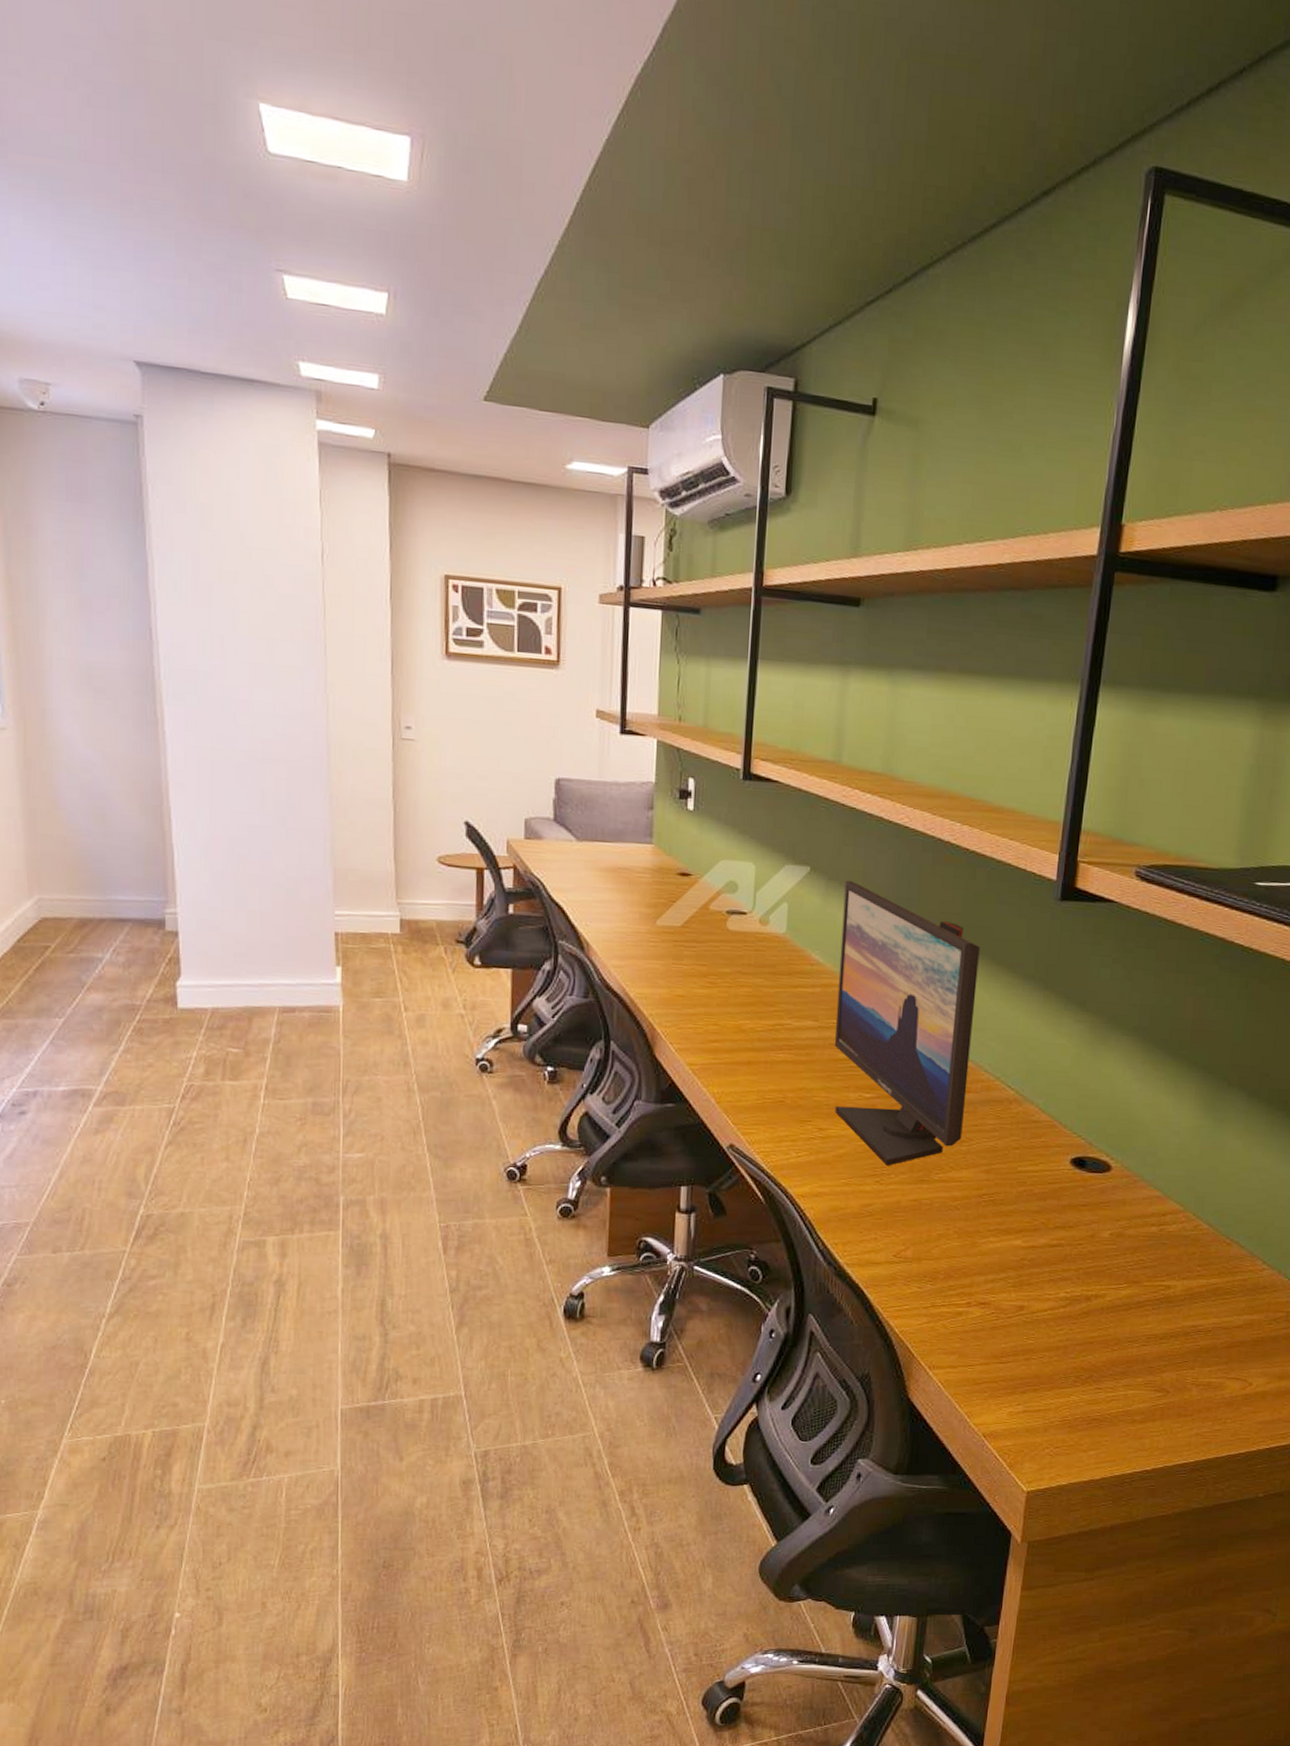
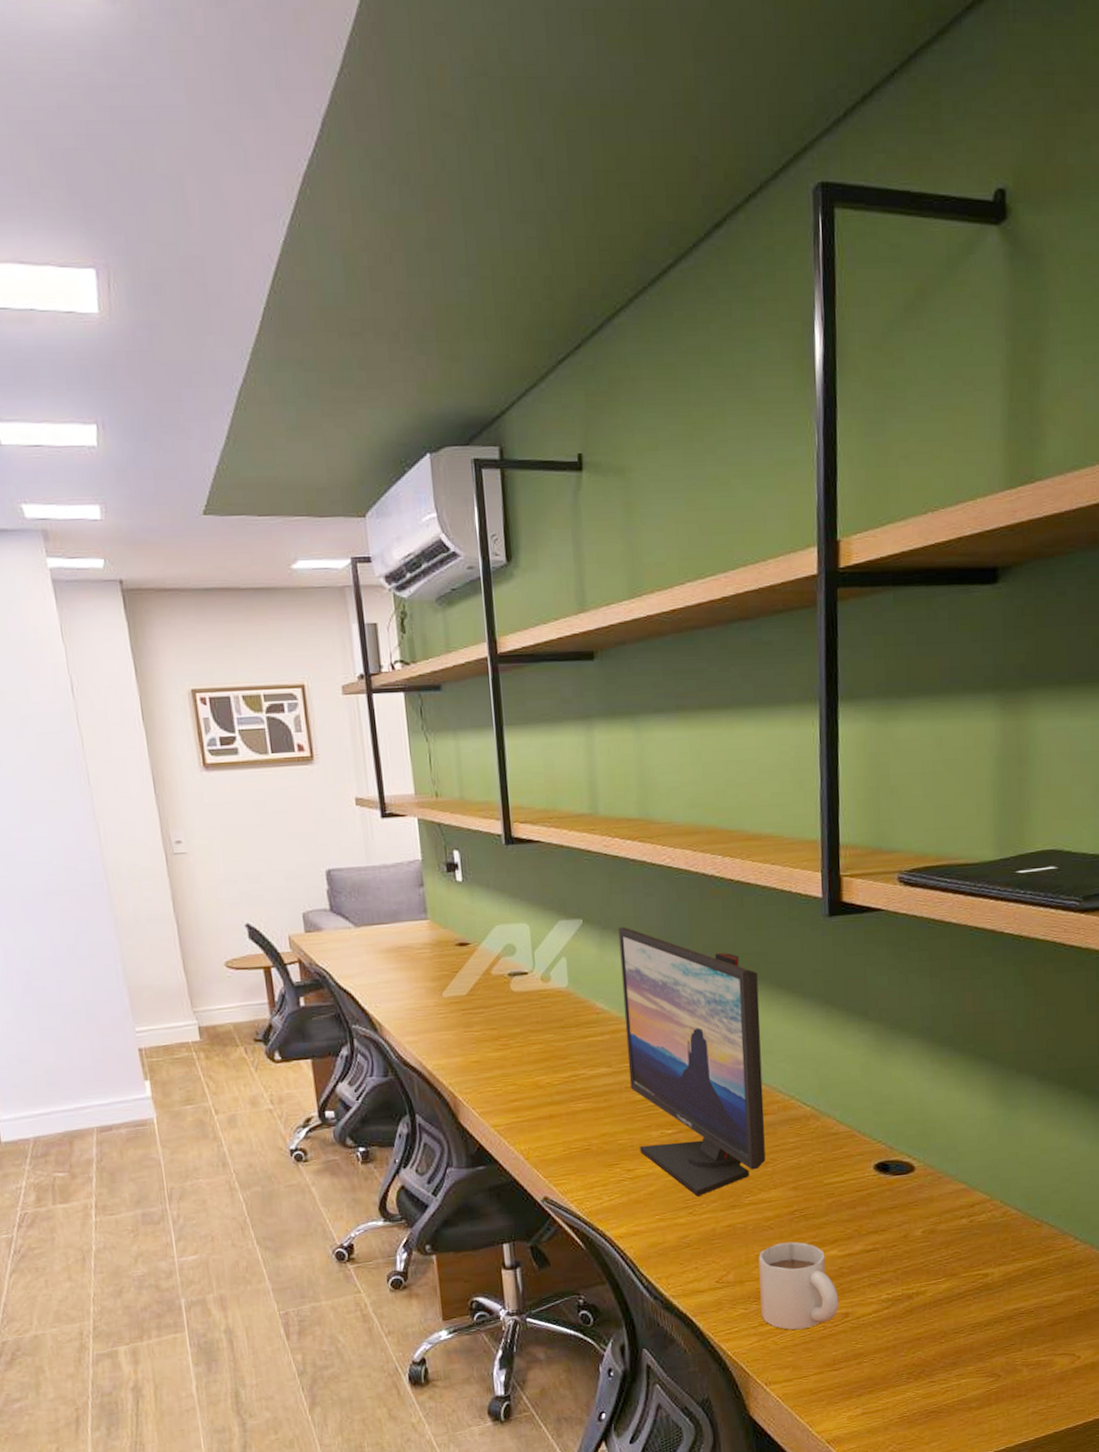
mug: none [935,1225,1016,1317] -> present [758,1241,839,1330]

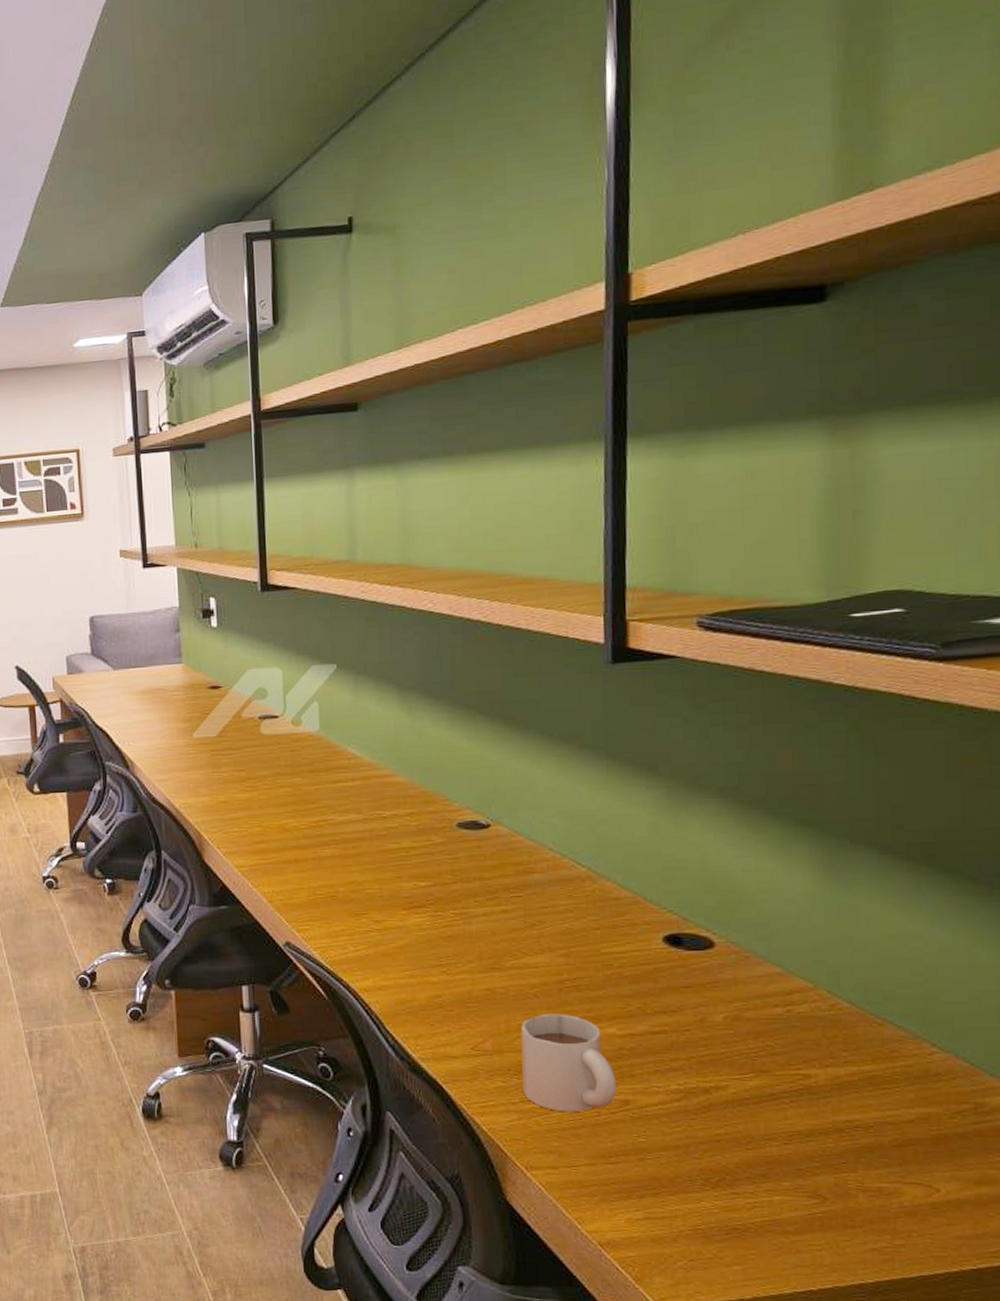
computer monitor: present [618,926,766,1197] -> none [374,672,532,955]

